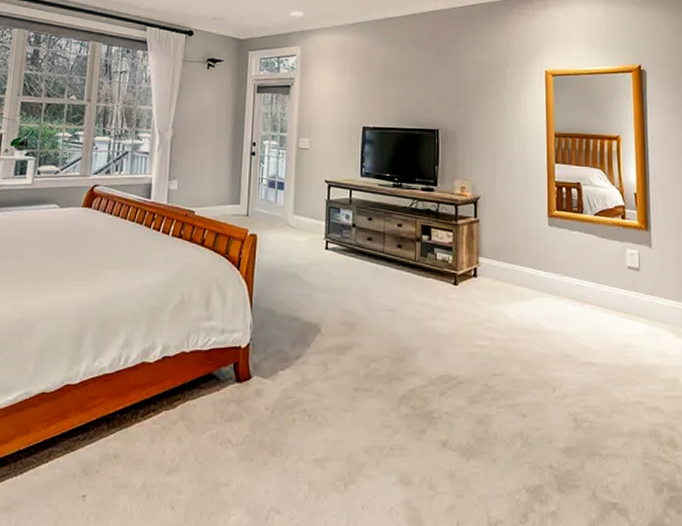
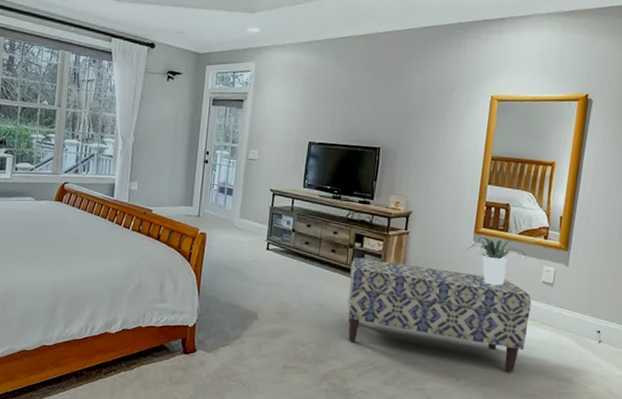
bench: none [420,252,621,375] -> present [347,257,532,372]
potted plant: none [542,220,607,275] -> present [466,237,527,286]

